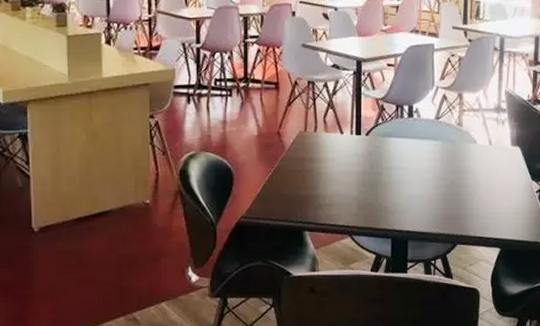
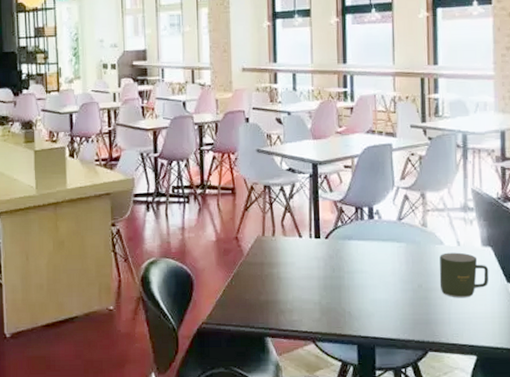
mug: none [471,151,516,194] -> present [439,252,489,298]

